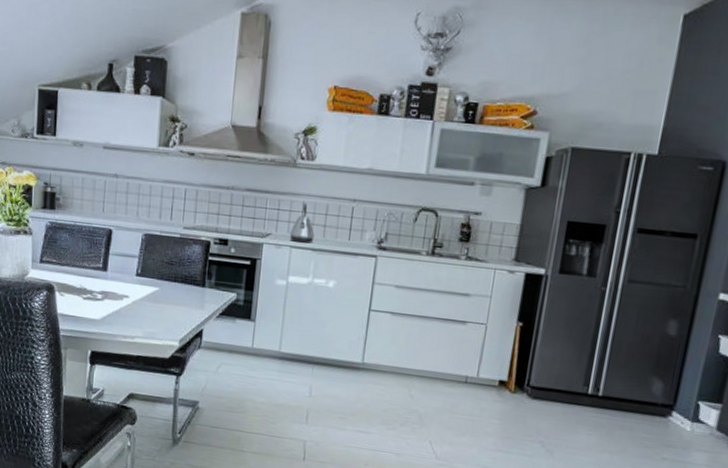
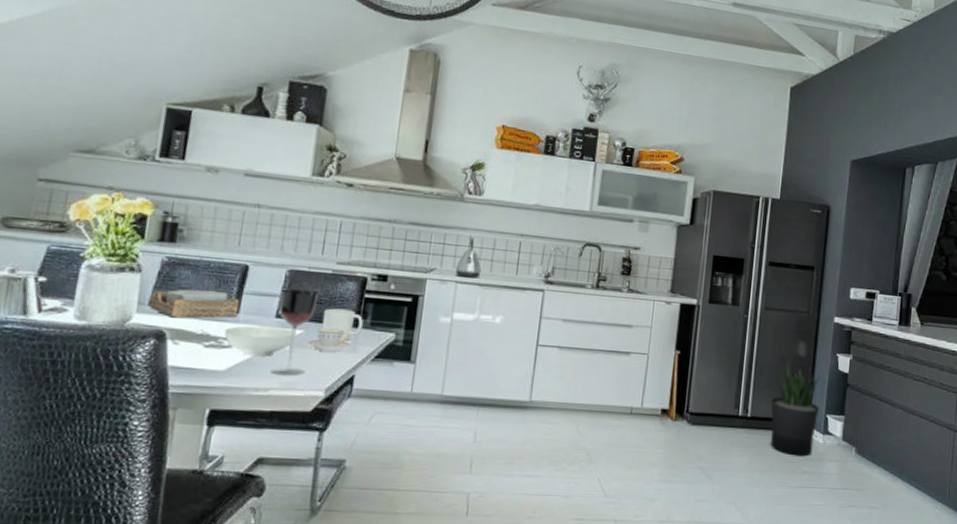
napkin holder: none [40,249,107,275] -> present [149,289,240,319]
bowl: none [97,282,153,309] -> present [224,325,296,356]
wineglass: none [134,250,170,327] -> present [269,289,319,376]
teacup: none [163,285,198,309] -> present [308,327,351,353]
mug: none [173,269,208,299] -> present [321,308,363,342]
planter: none [624,340,694,443] -> present [770,361,820,457]

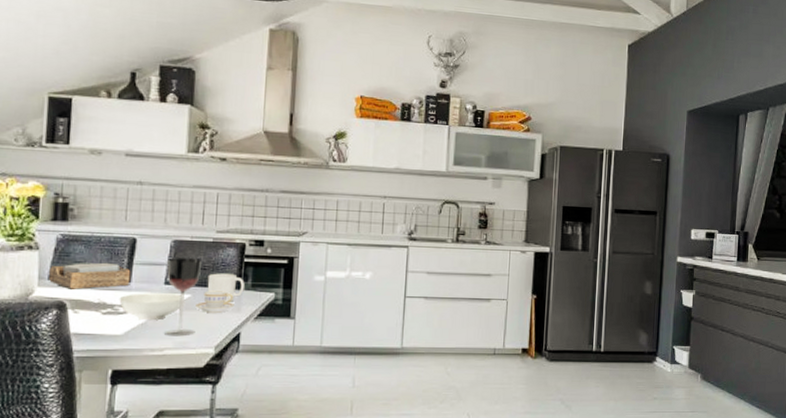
kettle: present [455,237,482,280] -> none [325,202,350,240]
planter: present [770,361,820,457] -> none [621,299,667,385]

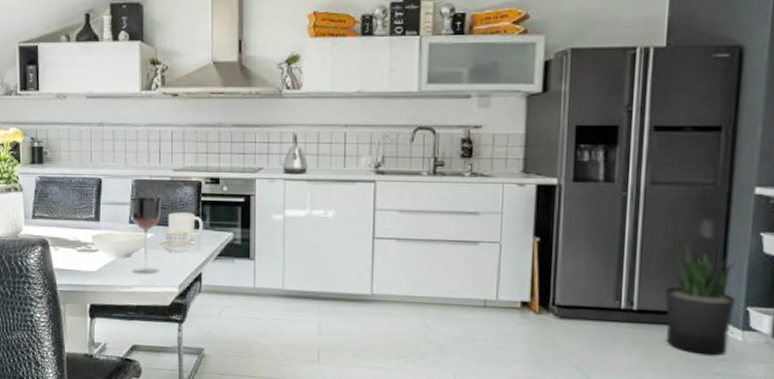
napkin holder: present [49,263,131,290] -> none [33,203,99,228]
kettle: none [325,202,350,240] -> present [282,133,308,176]
planter: none [621,299,667,385] -> present [664,244,737,356]

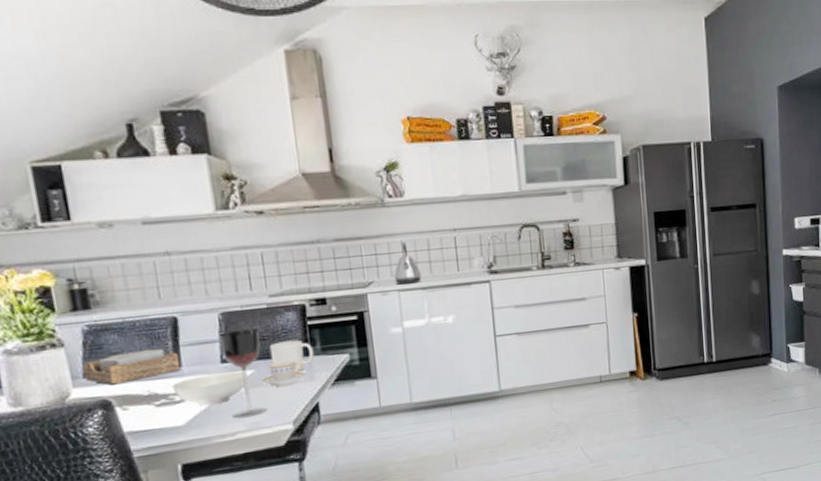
napkin holder: none [33,203,99,228] -> present [82,349,181,385]
planter: present [664,244,737,356] -> none [732,301,781,389]

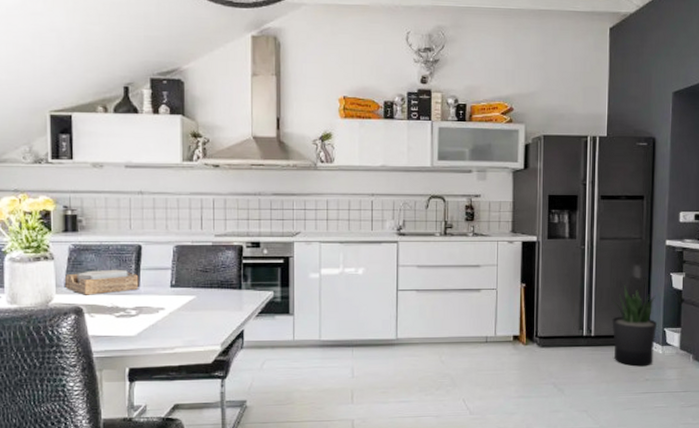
bowl: present [171,371,247,406] -> none [130,294,190,321]
wineglass: present [219,329,268,419] -> none [172,262,204,336]
teacup: present [262,360,306,387] -> none [200,291,237,313]
mug: present [269,339,314,373] -> none [210,275,244,303]
kettle: present [394,242,422,286] -> none [317,201,341,238]
planter: none [732,301,781,389] -> present [612,284,658,367]

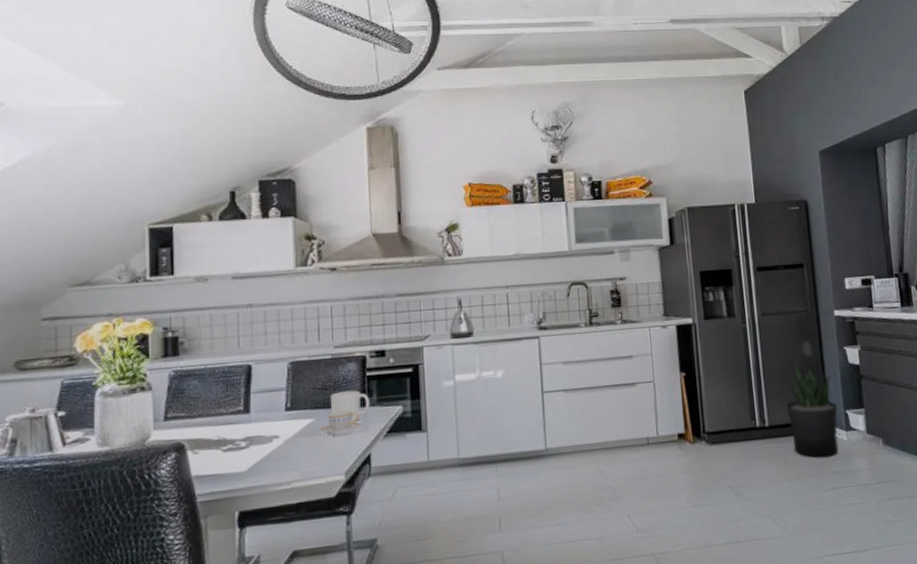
napkin holder: present [65,270,139,295] -> none [165,395,250,429]
teacup: none [200,291,237,313] -> present [320,410,361,437]
mug: none [210,275,244,303] -> present [330,390,370,424]
kettle: none [317,201,341,238] -> present [449,298,475,340]

